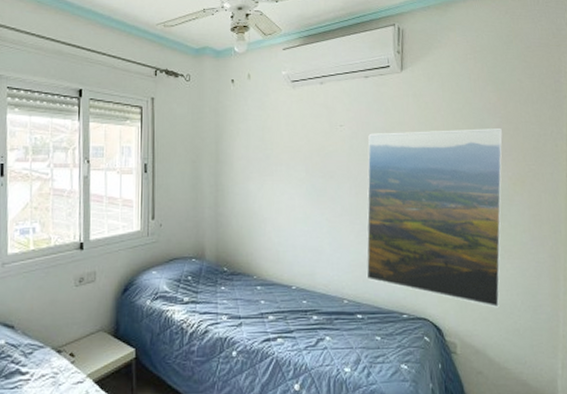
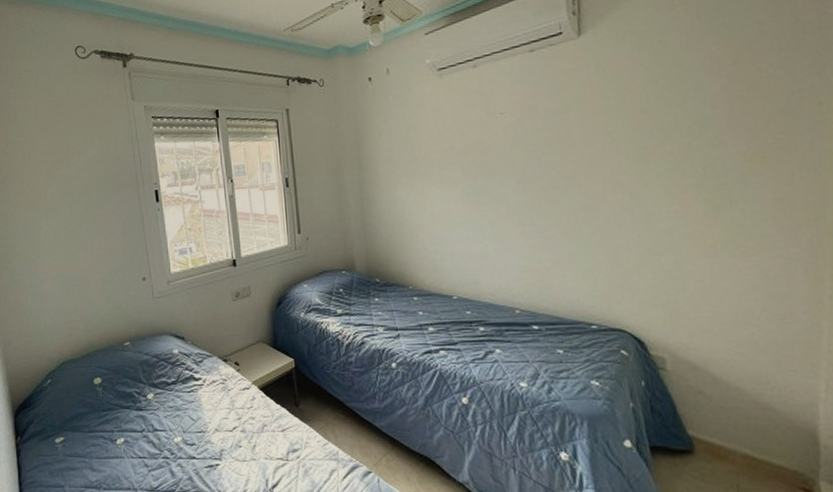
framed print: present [366,128,503,308] -> none [537,91,731,317]

